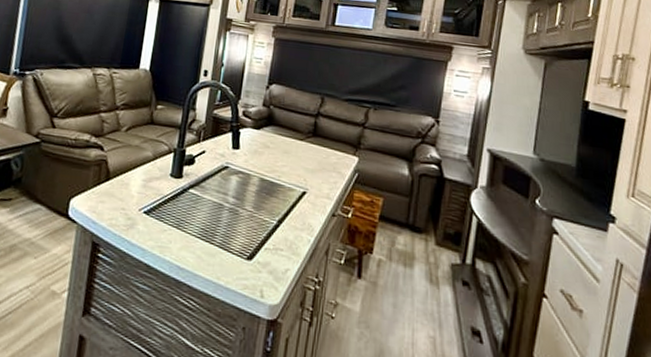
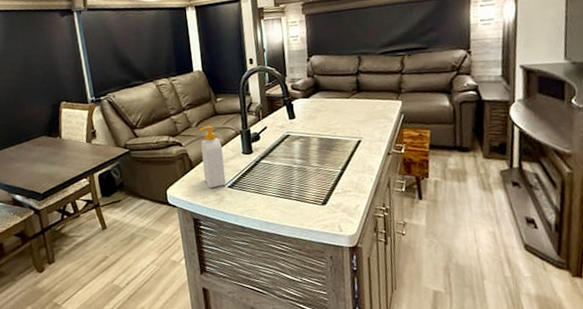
soap bottle: none [118,134,150,210] -> present [199,126,226,189]

